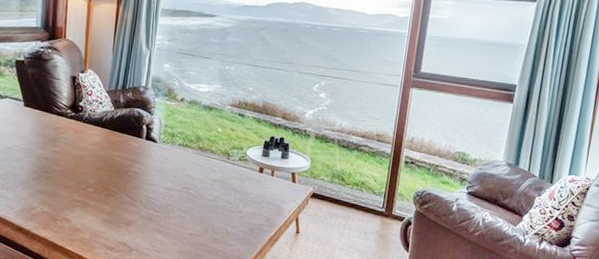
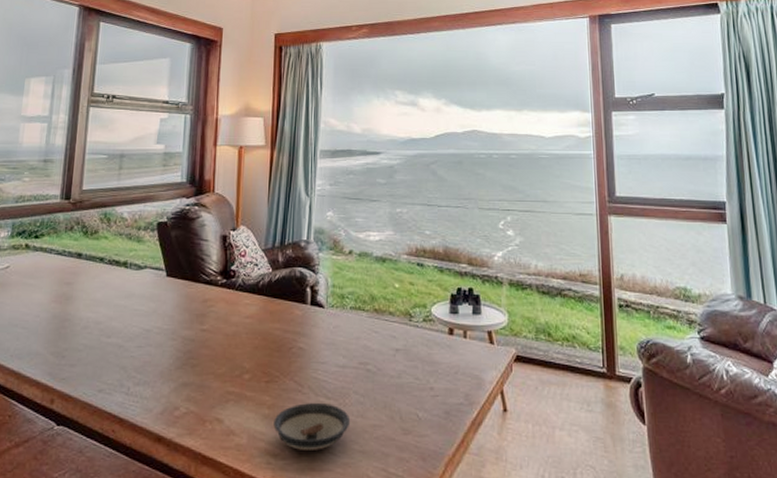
saucer: none [111,213,173,249] -> present [273,402,351,452]

